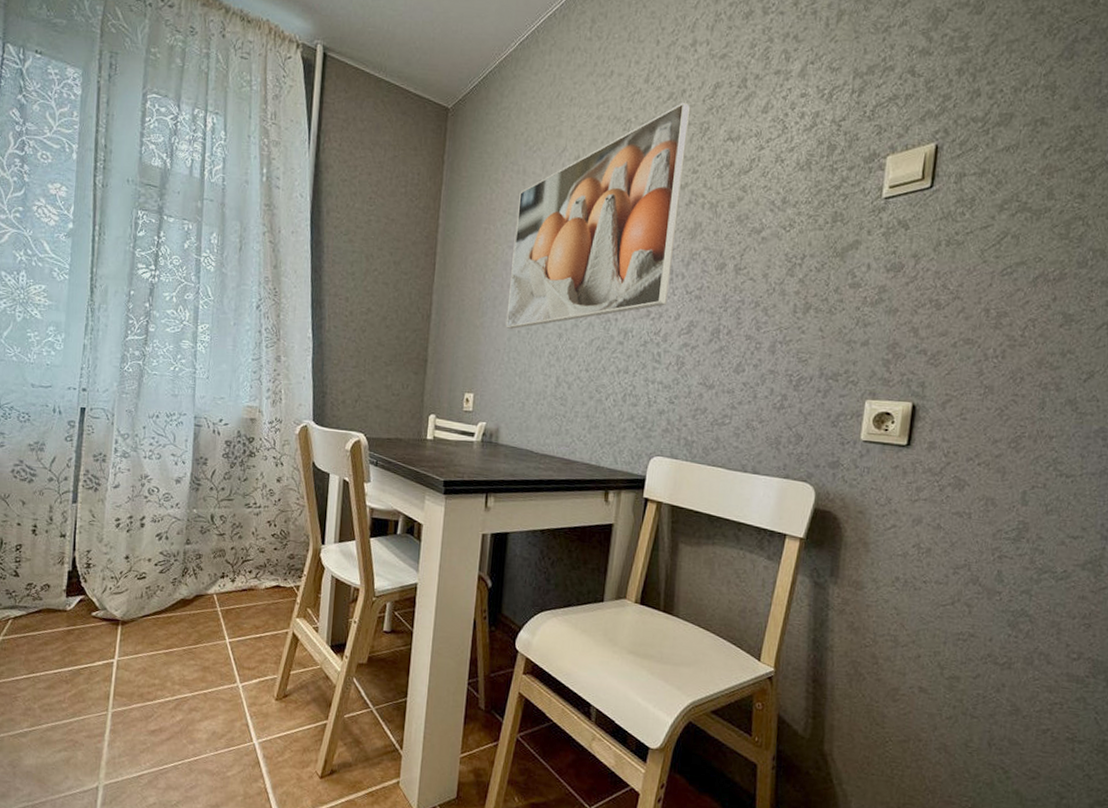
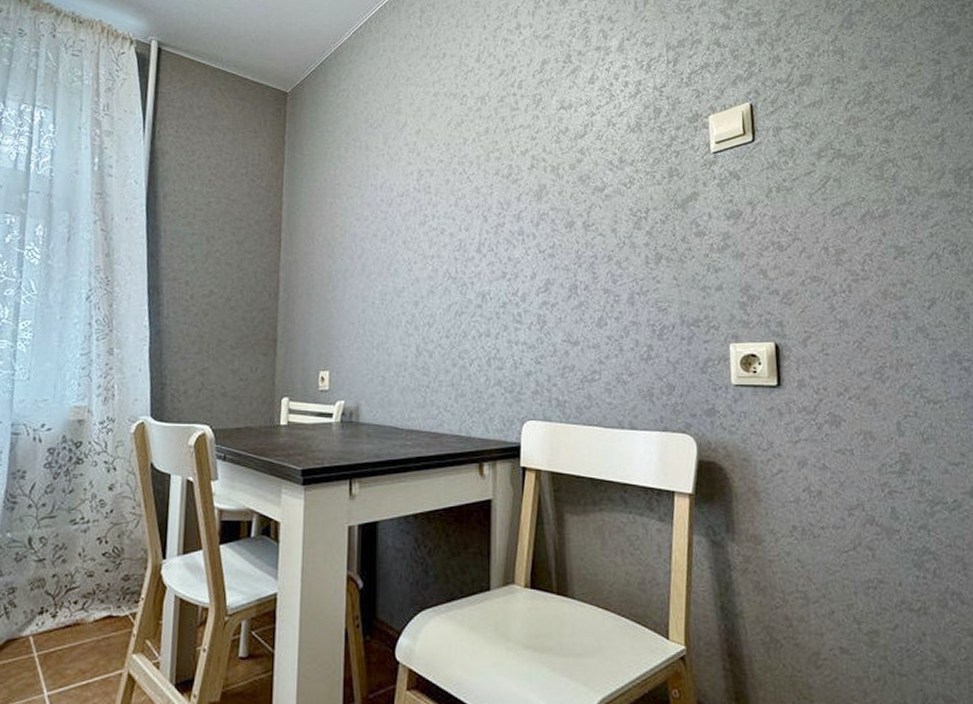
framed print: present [505,102,691,329] -> none [358,77,523,300]

